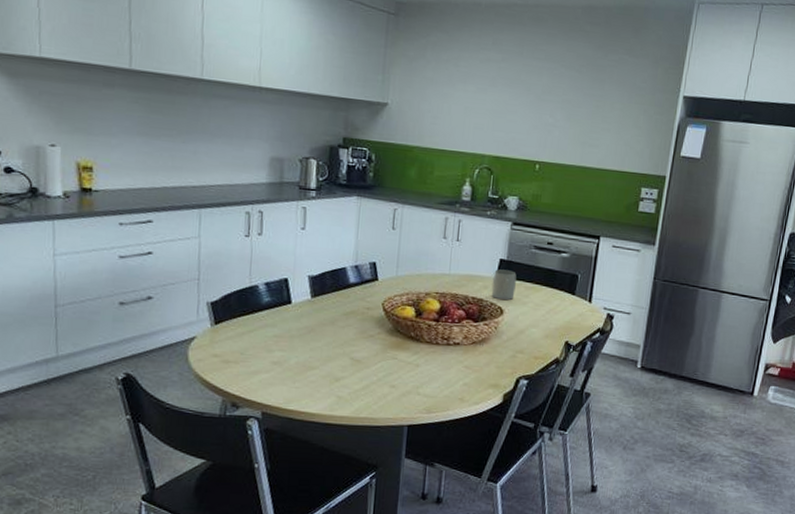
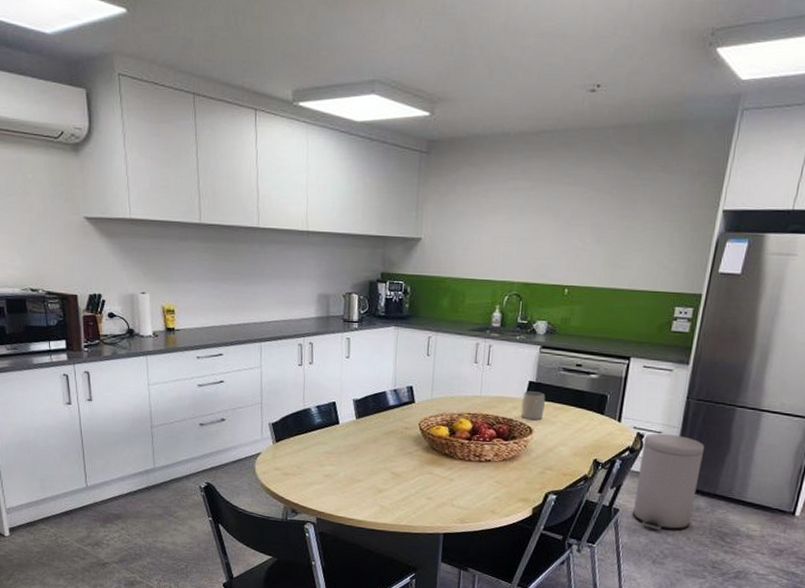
pedal bin: none [603,314,671,415] -> present [632,433,705,531]

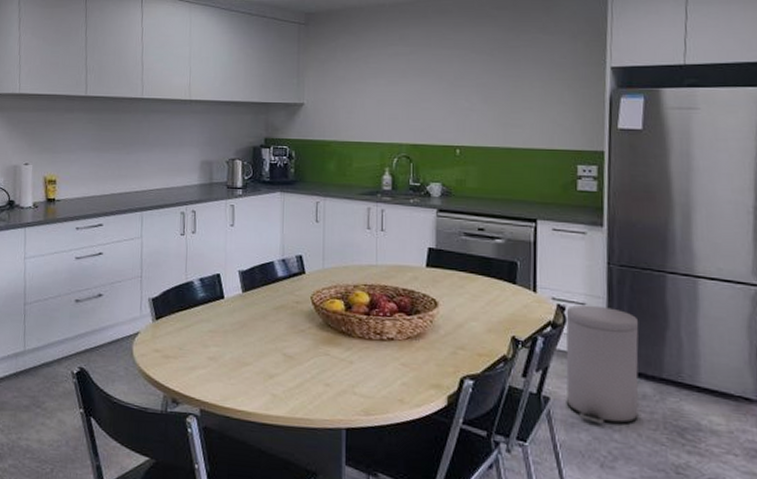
mug: present [520,391,546,421] -> none [422,259,448,292]

